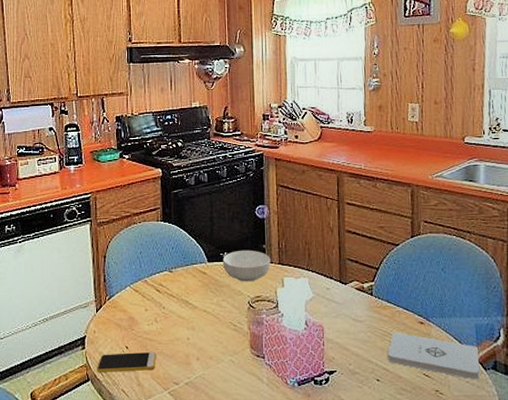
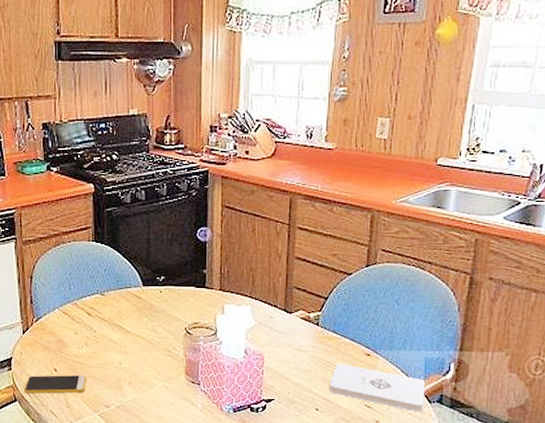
cereal bowl: present [223,250,271,282] -> none [159,274,211,308]

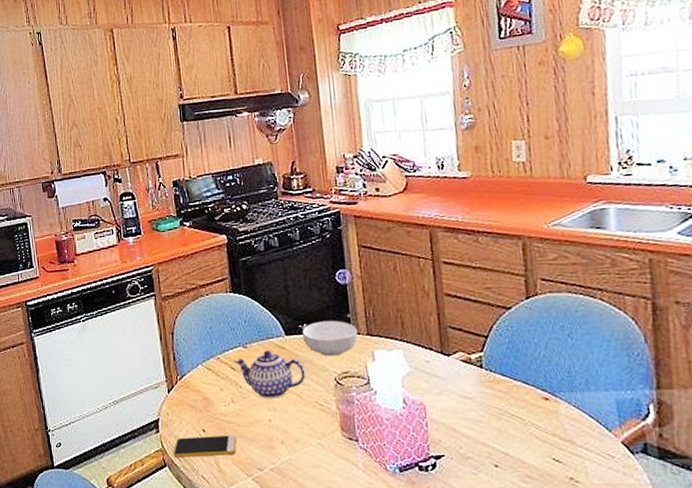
teapot: none [91,298,158,344] -> present [235,350,305,399]
cereal bowl: none [159,274,211,308] -> present [302,320,358,356]
notepad: present [329,362,425,412] -> none [506,409,626,466]

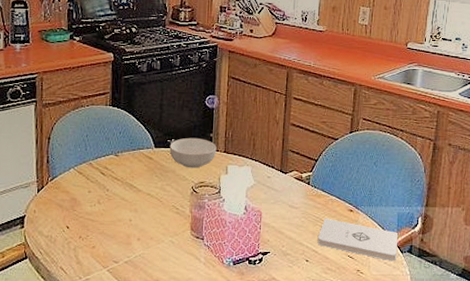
smartphone: present [173,435,237,457] -> none [35,232,98,251]
teapot: present [235,350,305,399] -> none [105,159,167,202]
notepad: none [506,409,626,466] -> present [318,218,398,261]

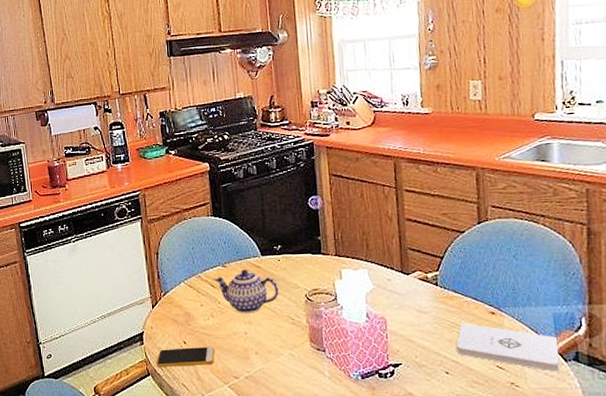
smartphone: none [35,232,98,251] -> present [156,347,215,367]
teapot: none [105,159,167,202] -> present [214,269,279,314]
cereal bowl: present [169,137,217,168] -> none [276,242,327,275]

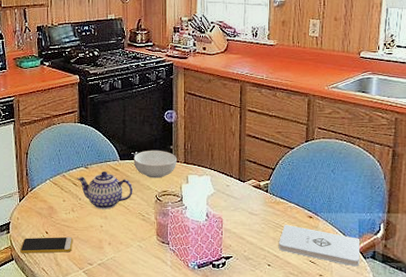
cereal bowl: none [276,242,327,275] -> present [133,150,177,178]

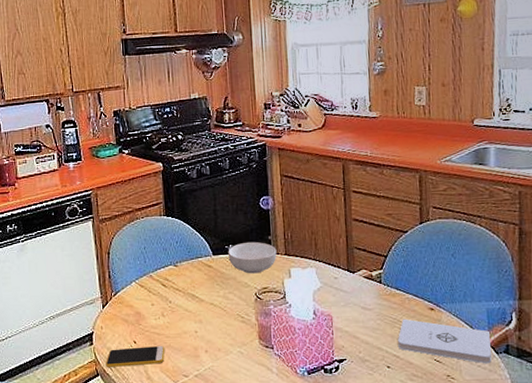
teapot: present [77,171,133,209] -> none [166,268,229,313]

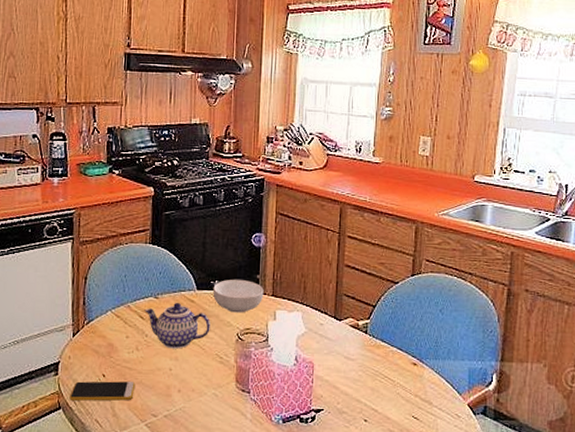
teapot: none [166,268,229,313] -> present [144,302,210,349]
notepad: present [398,318,492,364] -> none [378,372,469,424]

